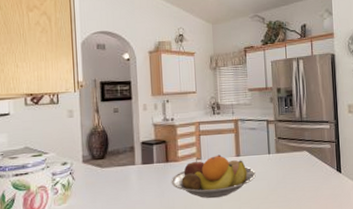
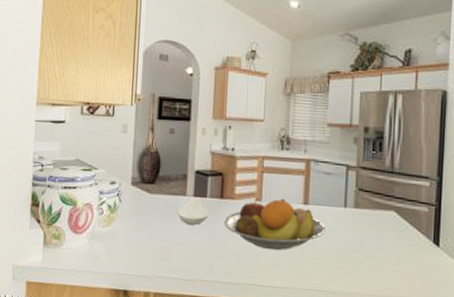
spoon rest: none [128,164,157,189] -> present [177,197,209,225]

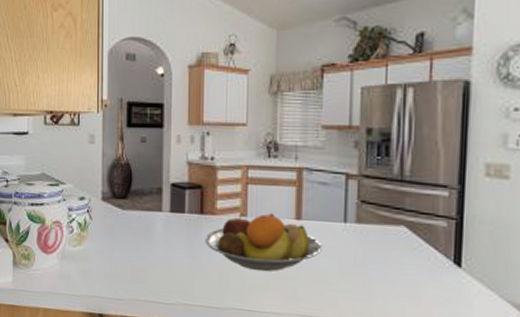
spoon rest: present [177,197,209,225] -> none [152,212,188,244]

